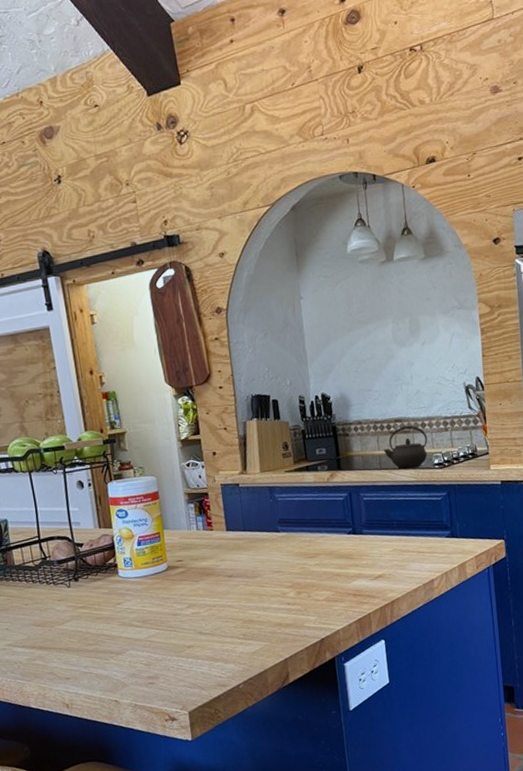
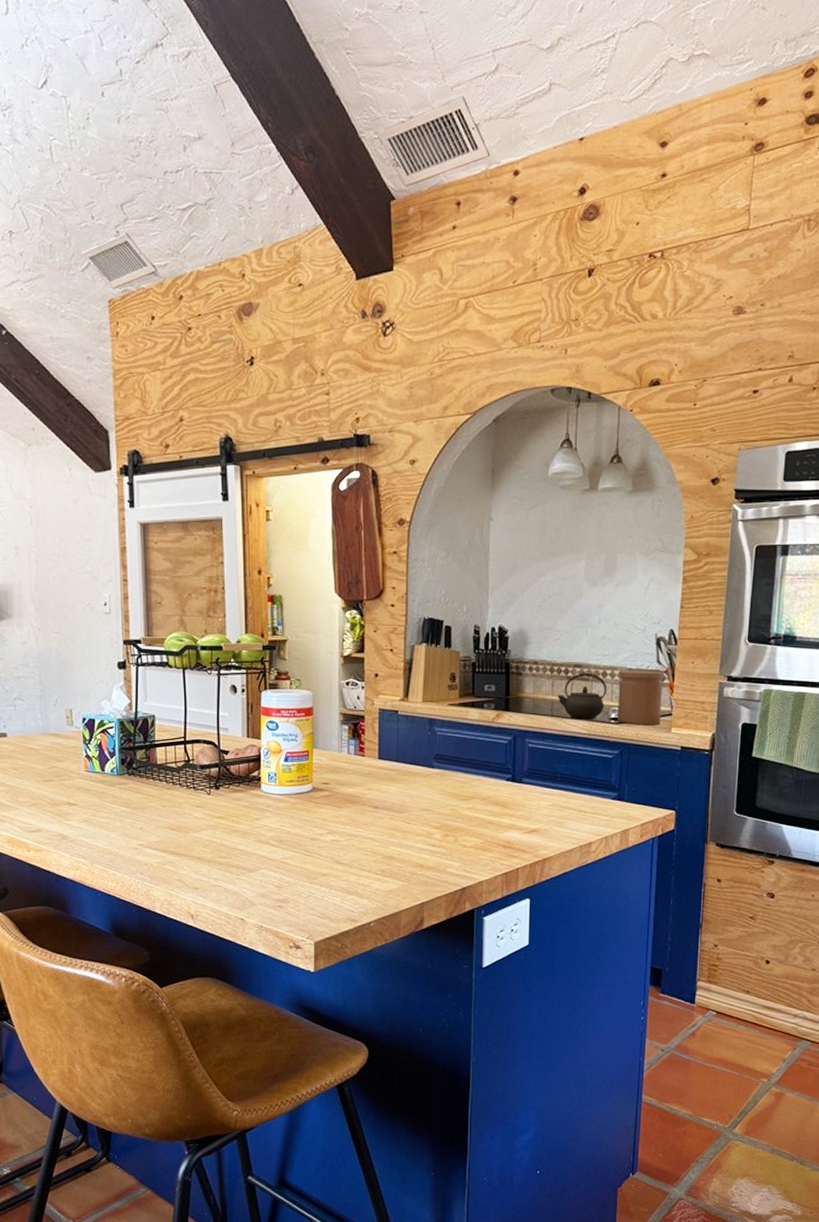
jar: none [436,416,480,468] -> present [617,670,664,725]

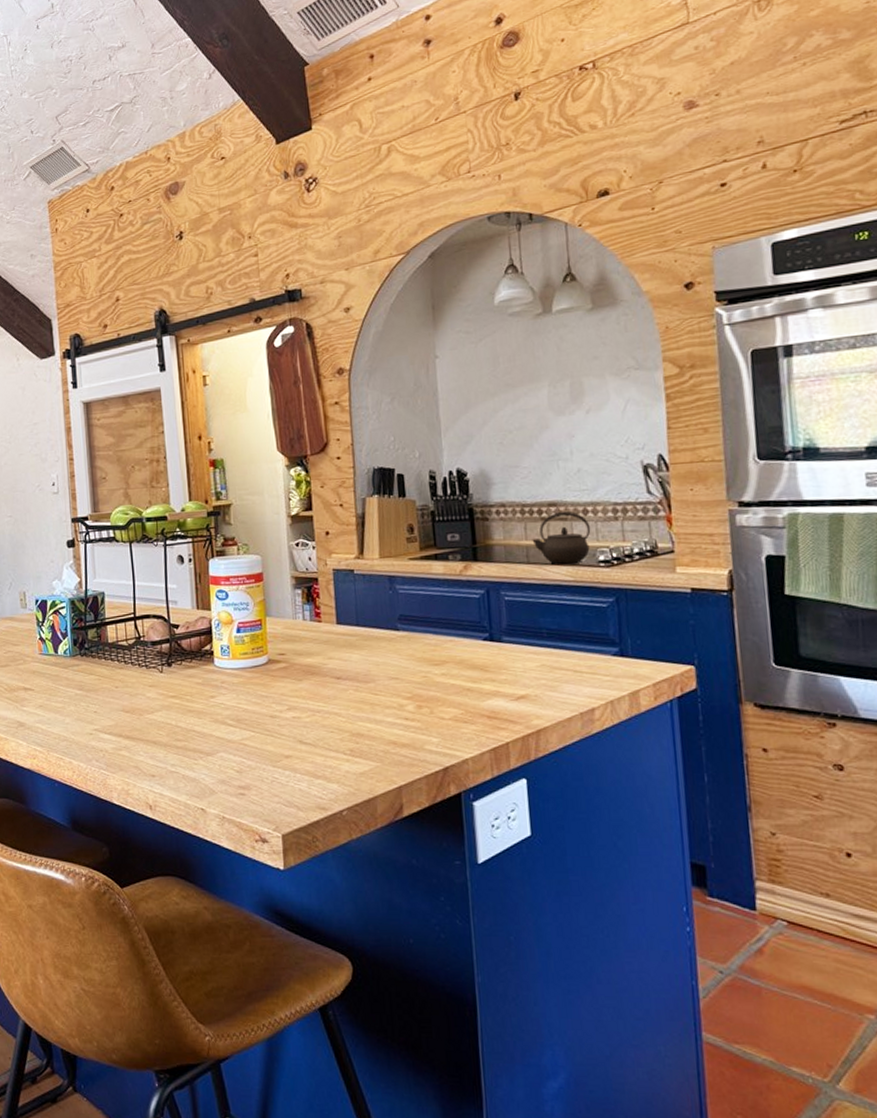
jar: present [617,670,664,725] -> none [602,502,662,567]

